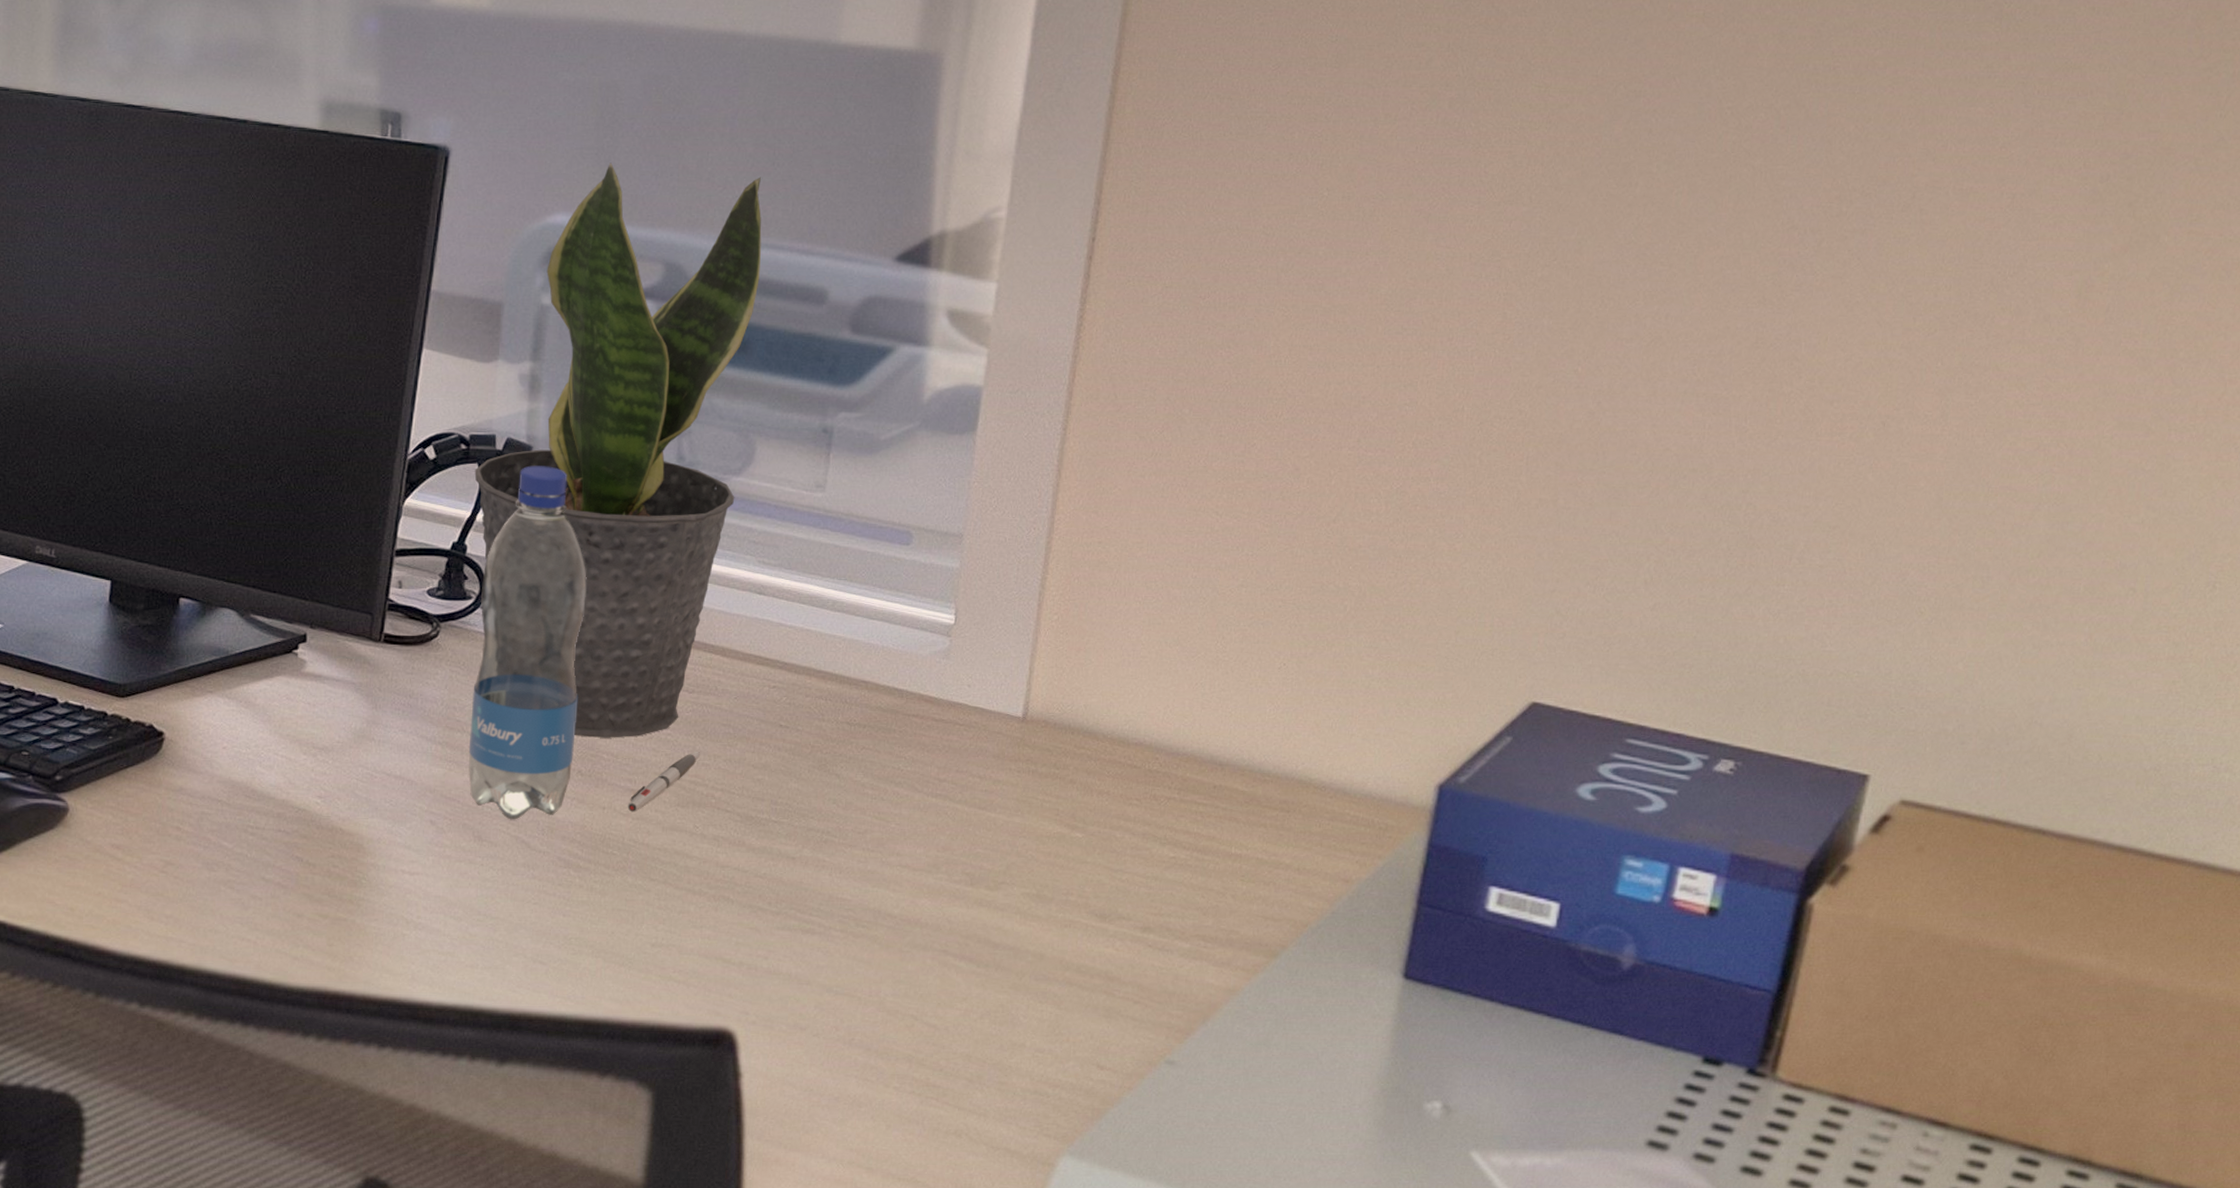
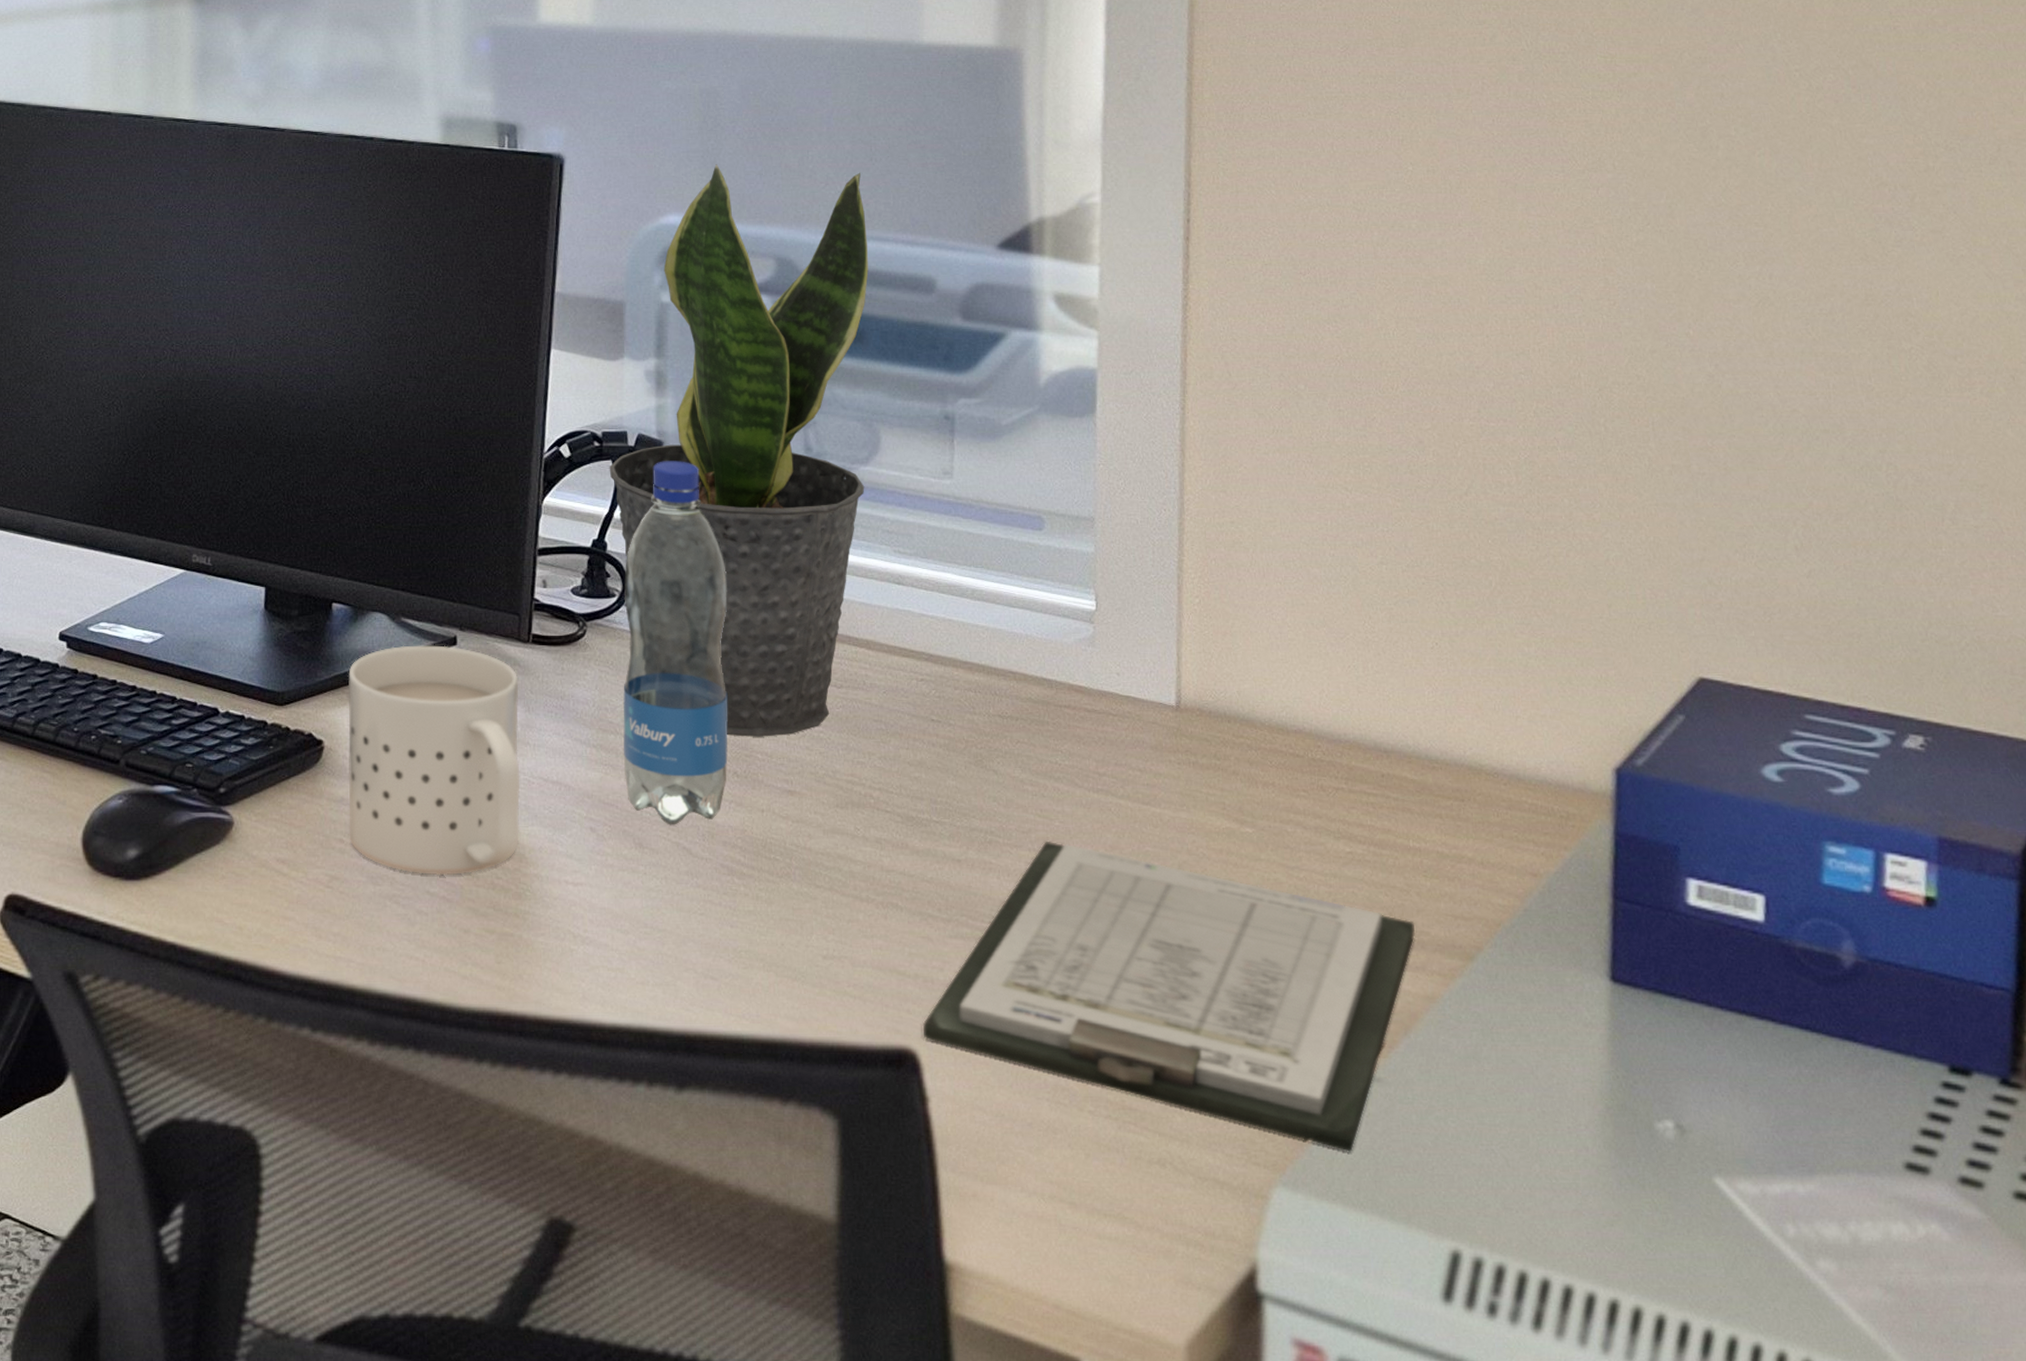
mug: none [186,641,367,863] -> present [347,645,520,876]
pen: present [627,751,701,812] -> none [786,748,855,815]
clipboard: none [742,841,1227,1126] -> present [922,840,1416,1152]

